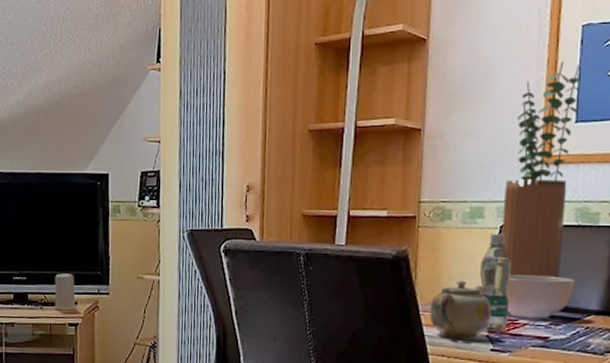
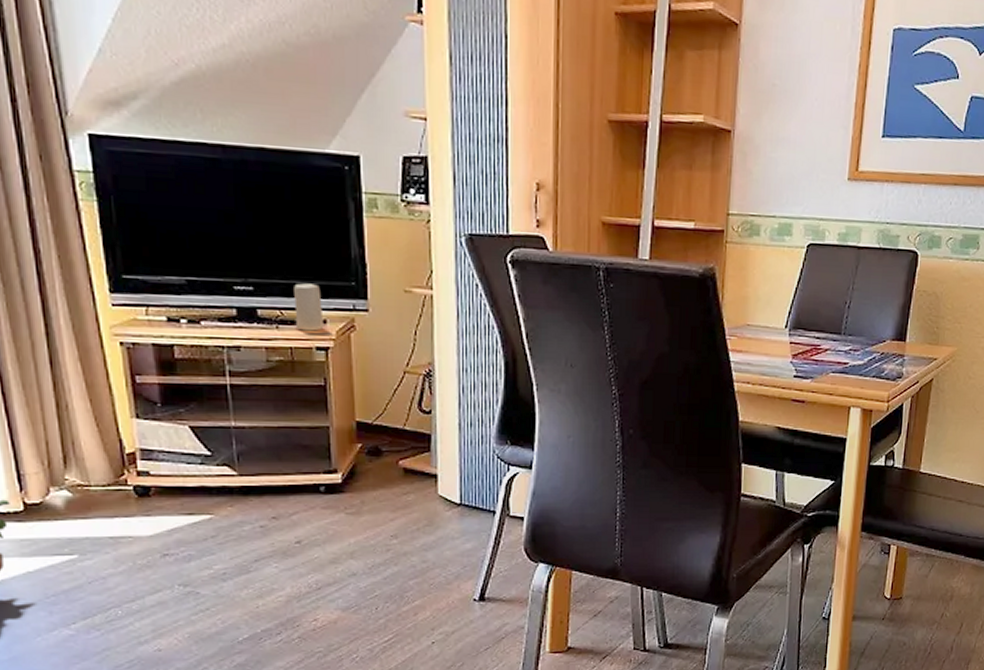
teapot: present [429,280,491,339] -> none [736,302,796,365]
bottle: present [480,234,512,333] -> none [785,253,817,359]
vase: present [502,61,582,279] -> none [809,67,890,303]
bowl: present [507,275,575,318] -> none [811,298,874,343]

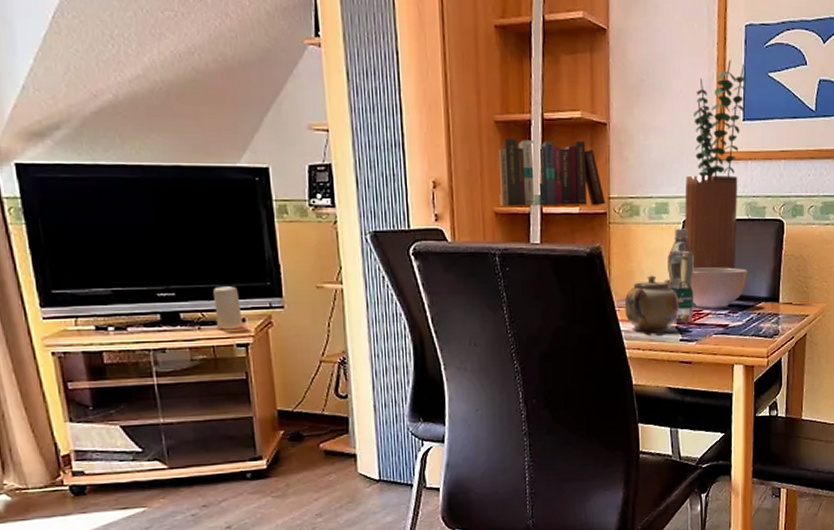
books: none [608,140,724,223] -> present [498,138,605,206]
teapot: none [736,302,796,365] -> present [624,275,679,332]
bottle: none [785,253,817,359] -> present [668,228,695,324]
vase: none [809,67,890,303] -> present [685,60,747,270]
bowl: none [811,298,874,343] -> present [691,267,748,308]

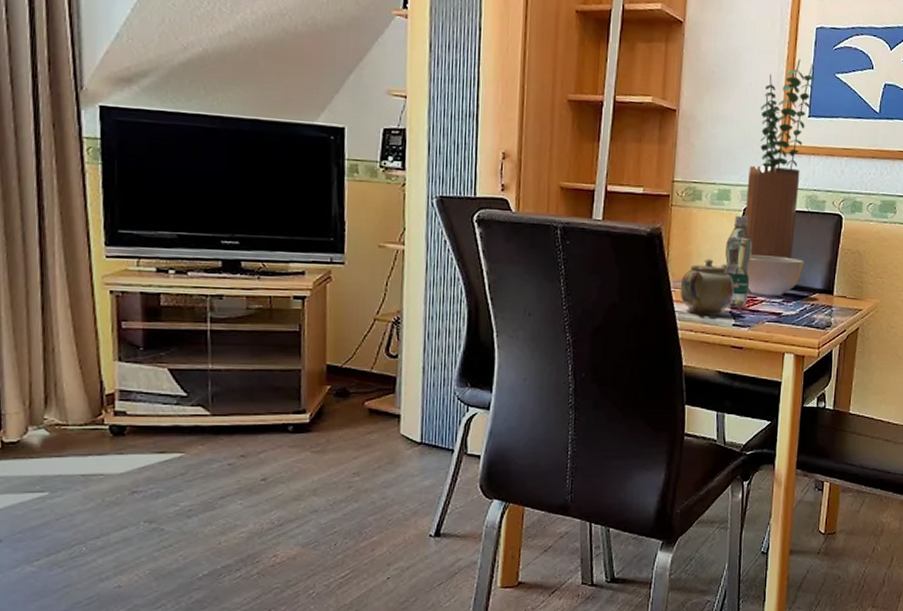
candle: present [213,286,243,330] -> none [275,238,303,282]
books: present [498,138,605,206] -> none [566,117,669,188]

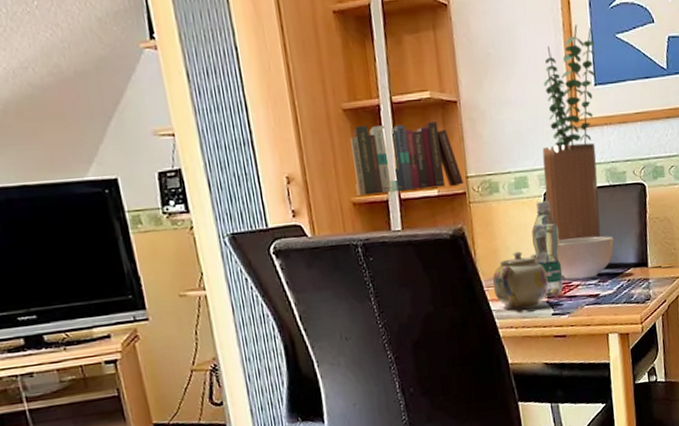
books: none [566,117,669,188] -> present [349,122,464,196]

